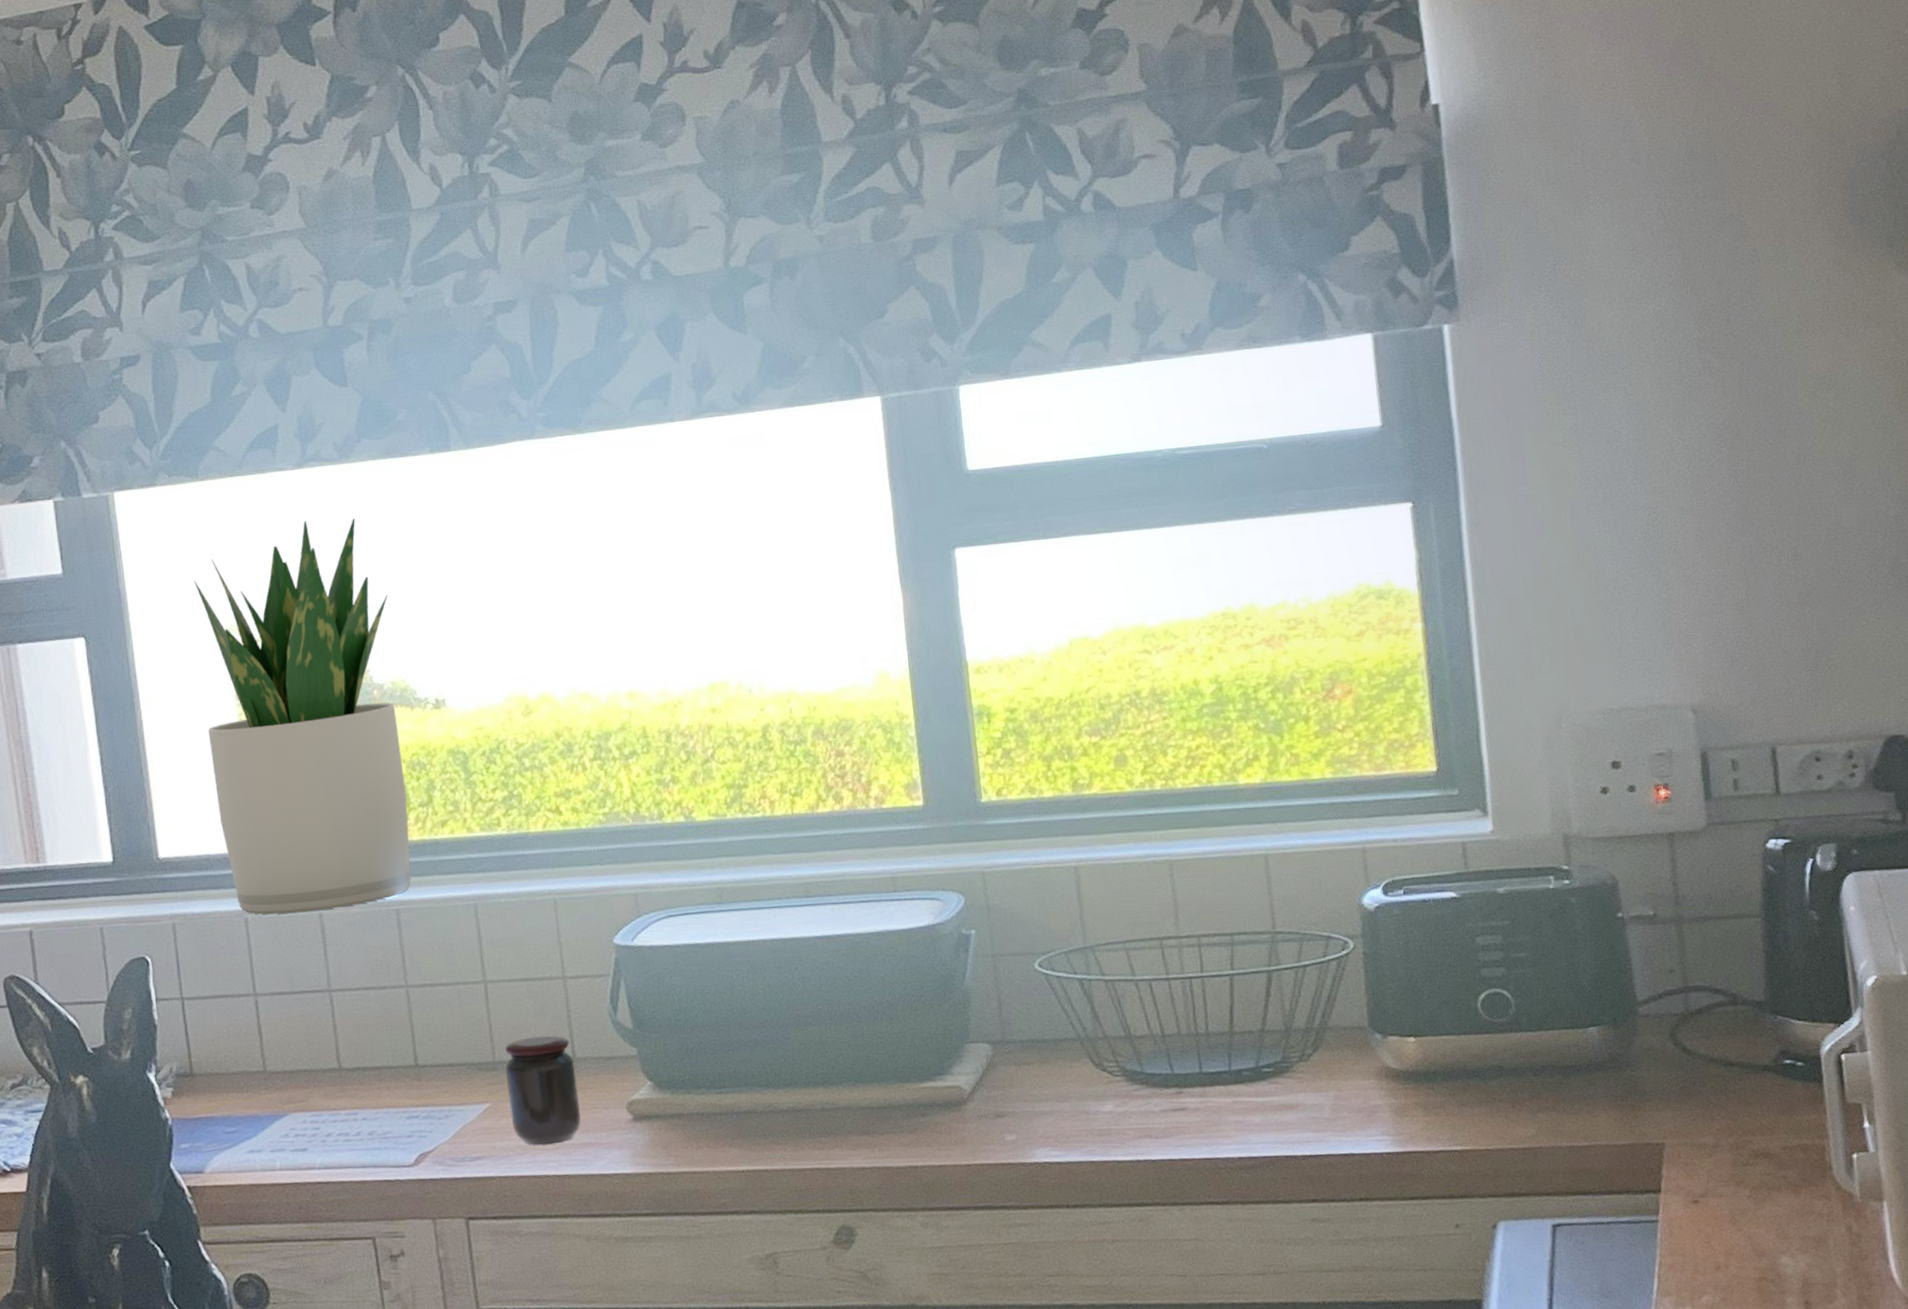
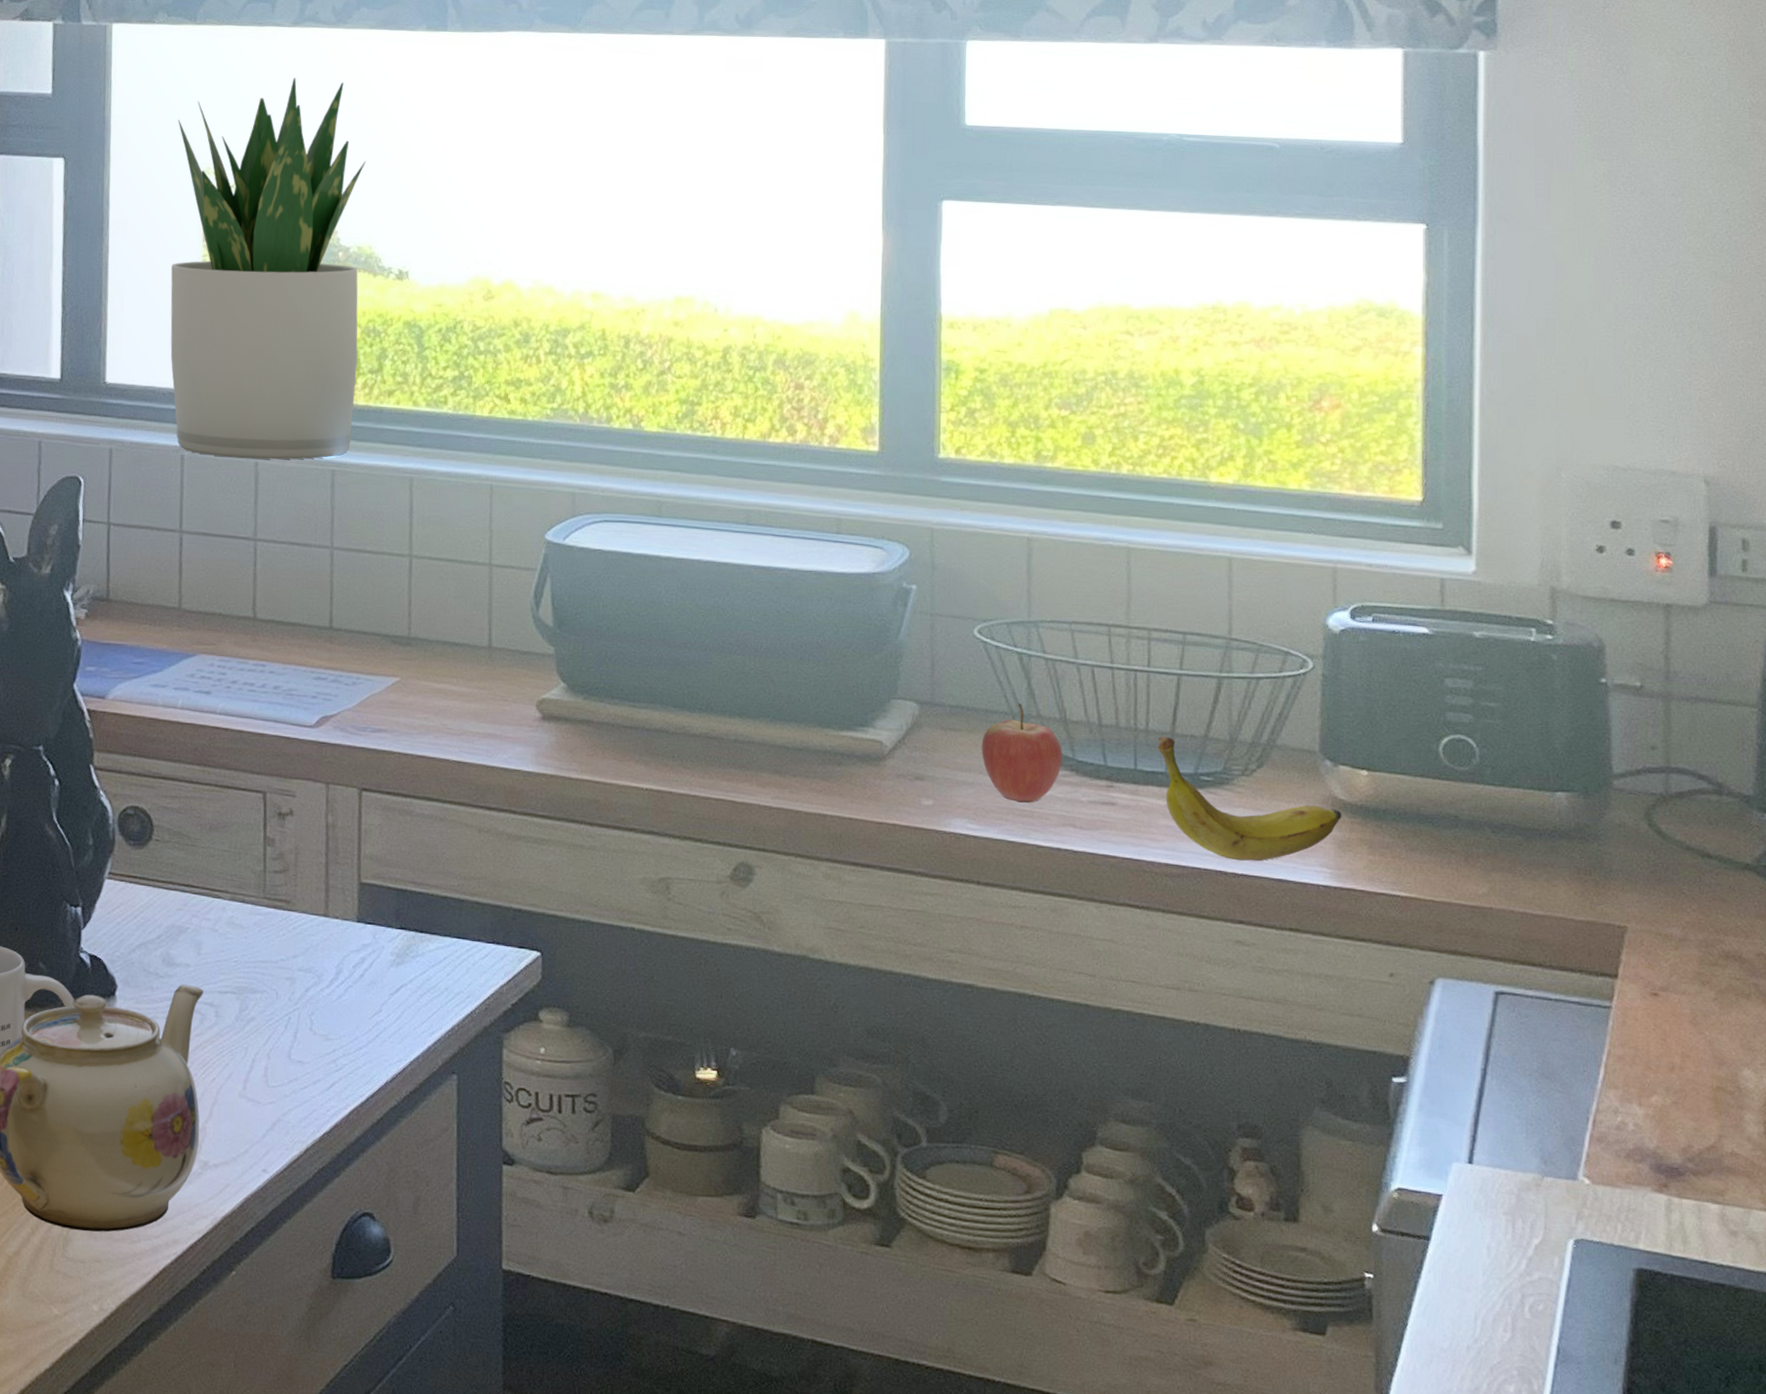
jar: present [505,1035,581,1145] -> none [418,618,490,729]
fruit: none [1054,1028,1132,1123] -> present [981,703,1062,803]
banana: none [1218,1036,1396,1143] -> present [1157,736,1342,861]

